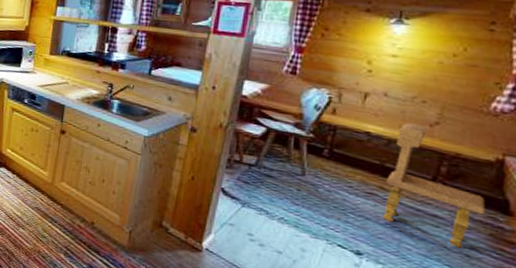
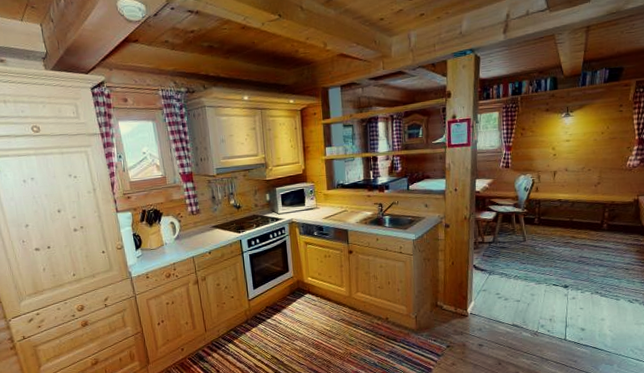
chair: present [382,123,485,248] -> none [575,186,632,265]

